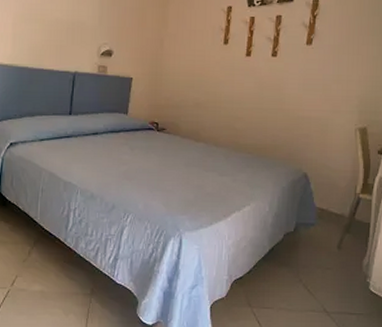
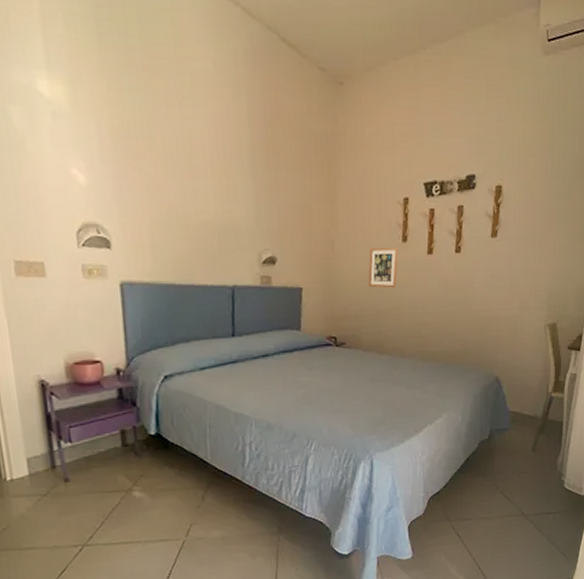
picture frame: none [190,47,219,84] -> present [368,247,398,288]

